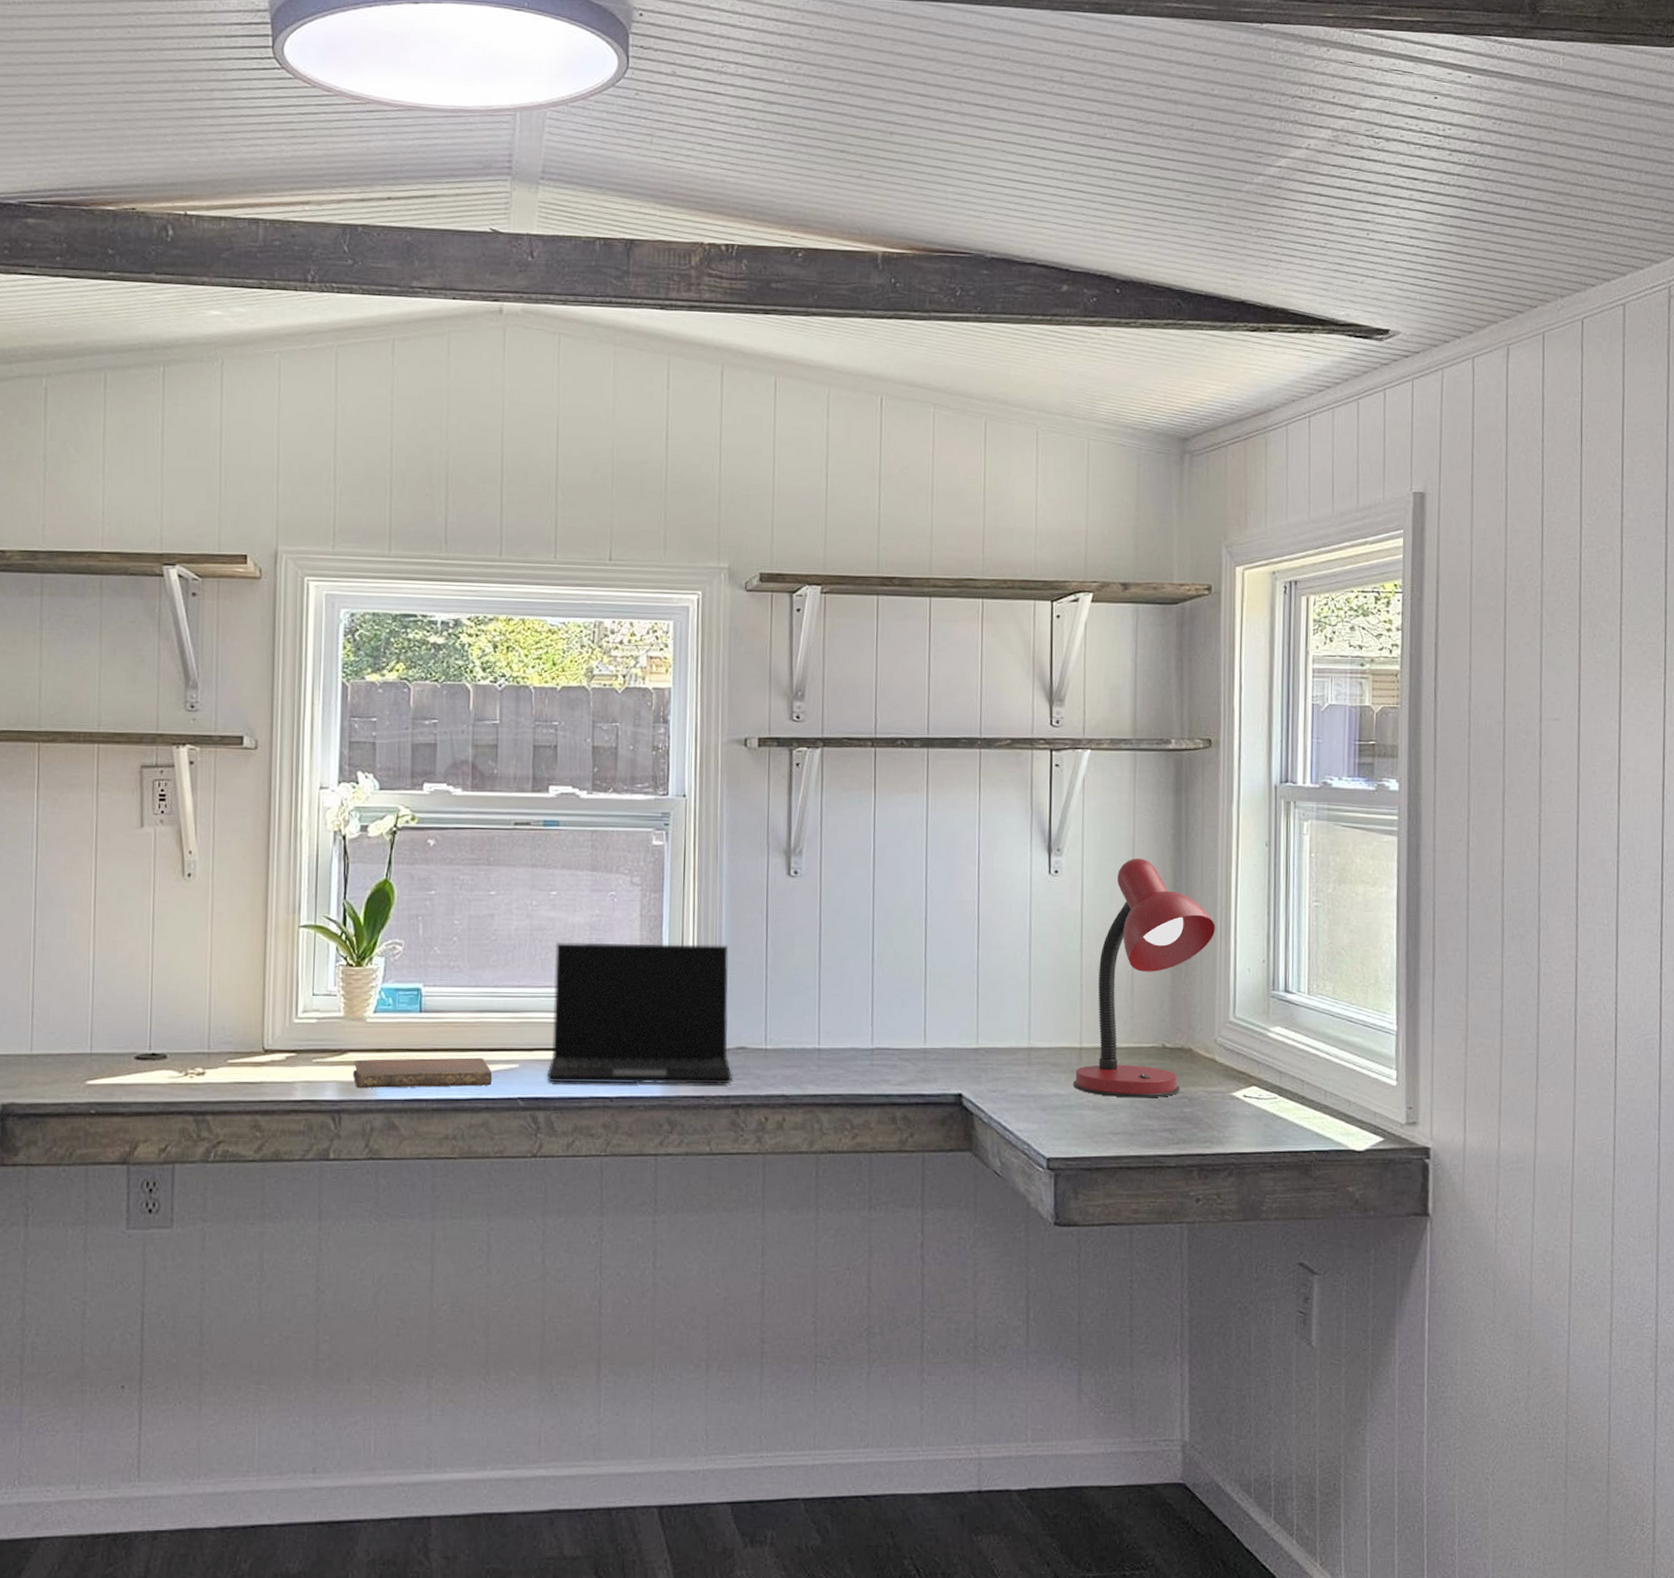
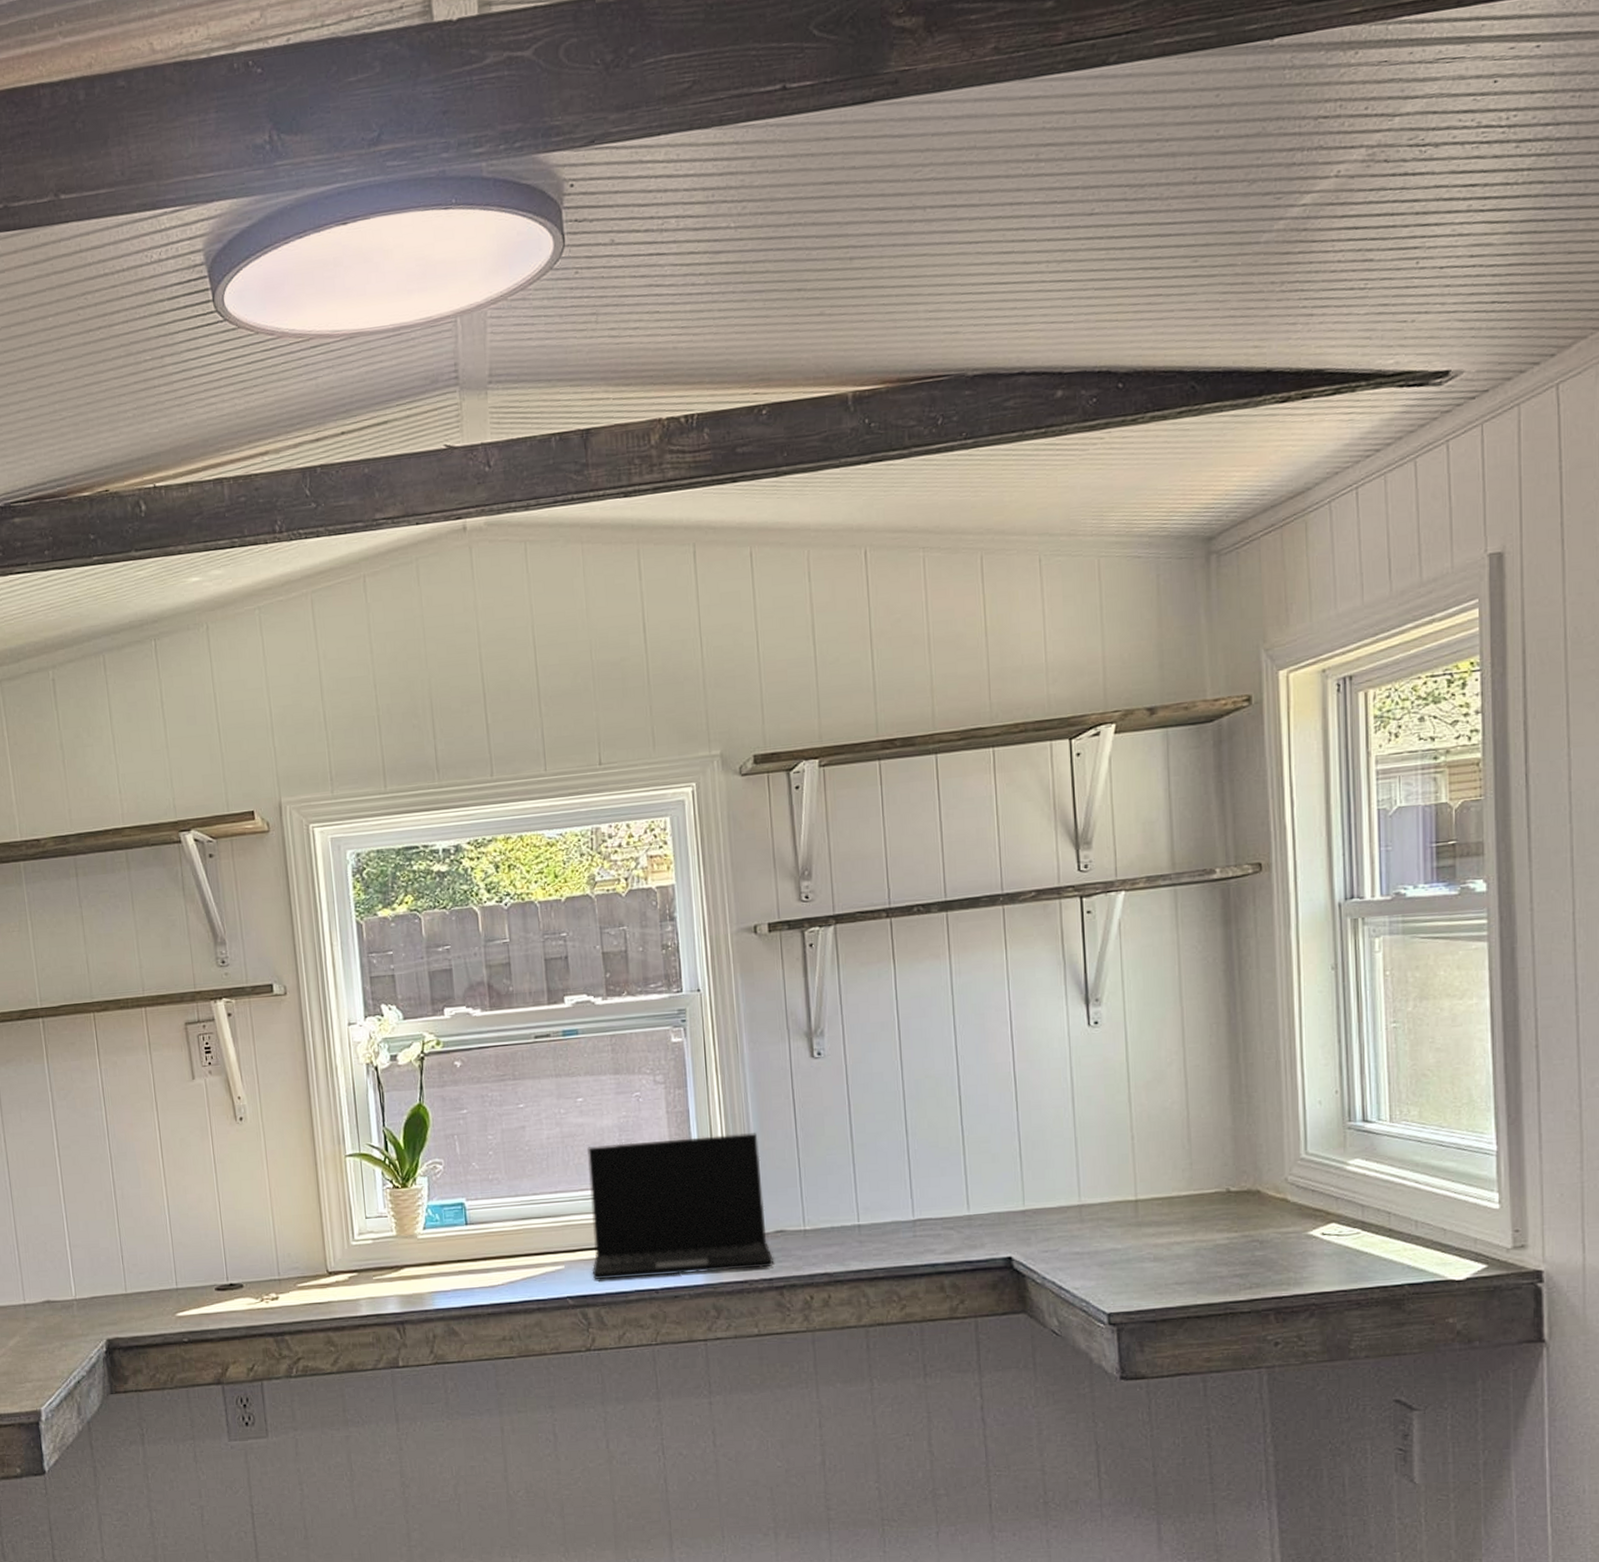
notebook: present [352,1057,493,1088] -> none [410,1262,541,1300]
desk lamp: present [1073,858,1216,1098] -> none [1130,998,1280,1247]

